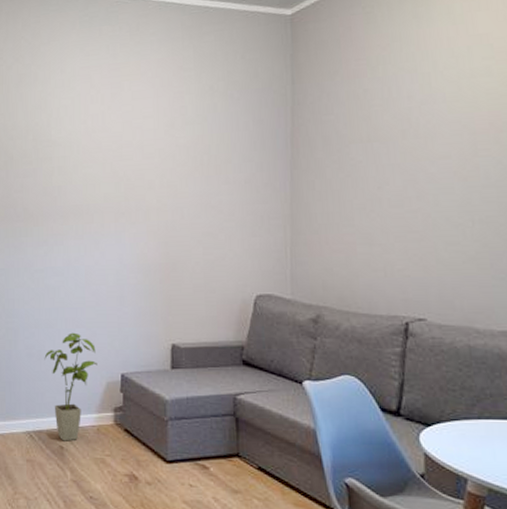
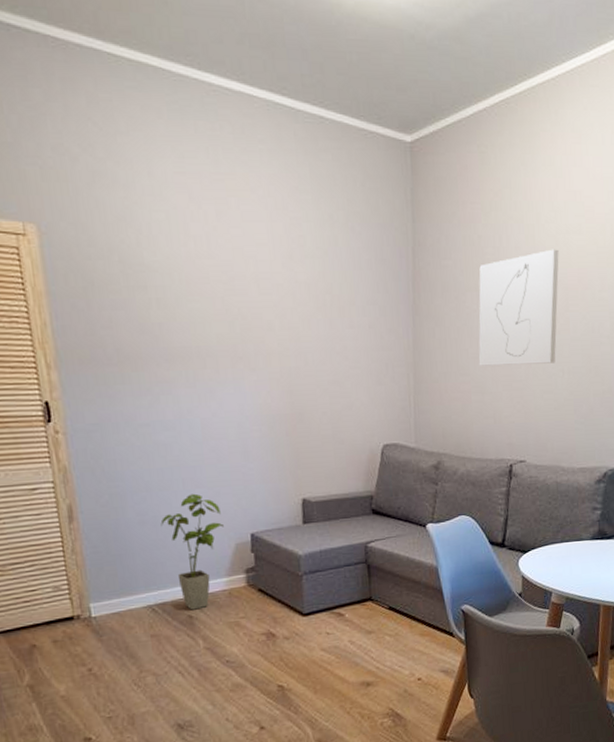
wall art: none [364,94,463,217] -> present [478,249,559,366]

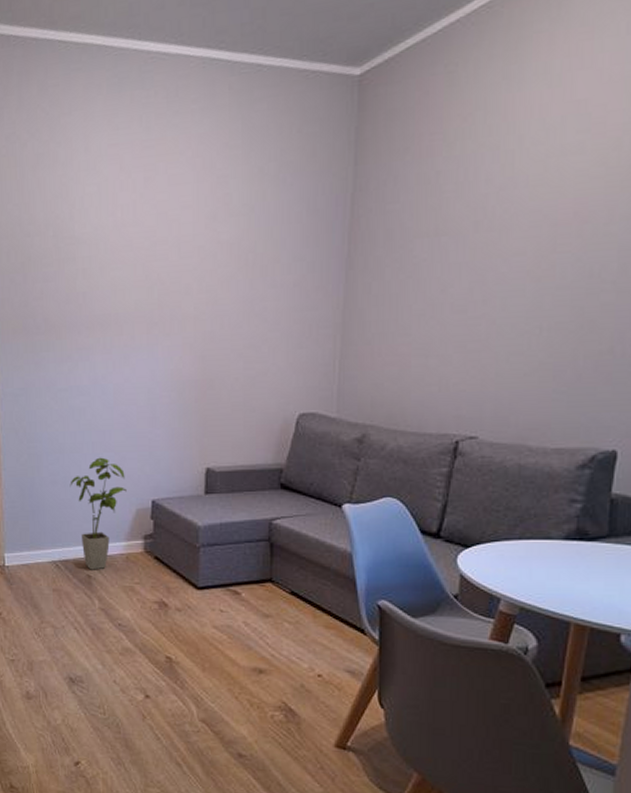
wall art: present [478,249,559,366] -> none [424,176,548,325]

